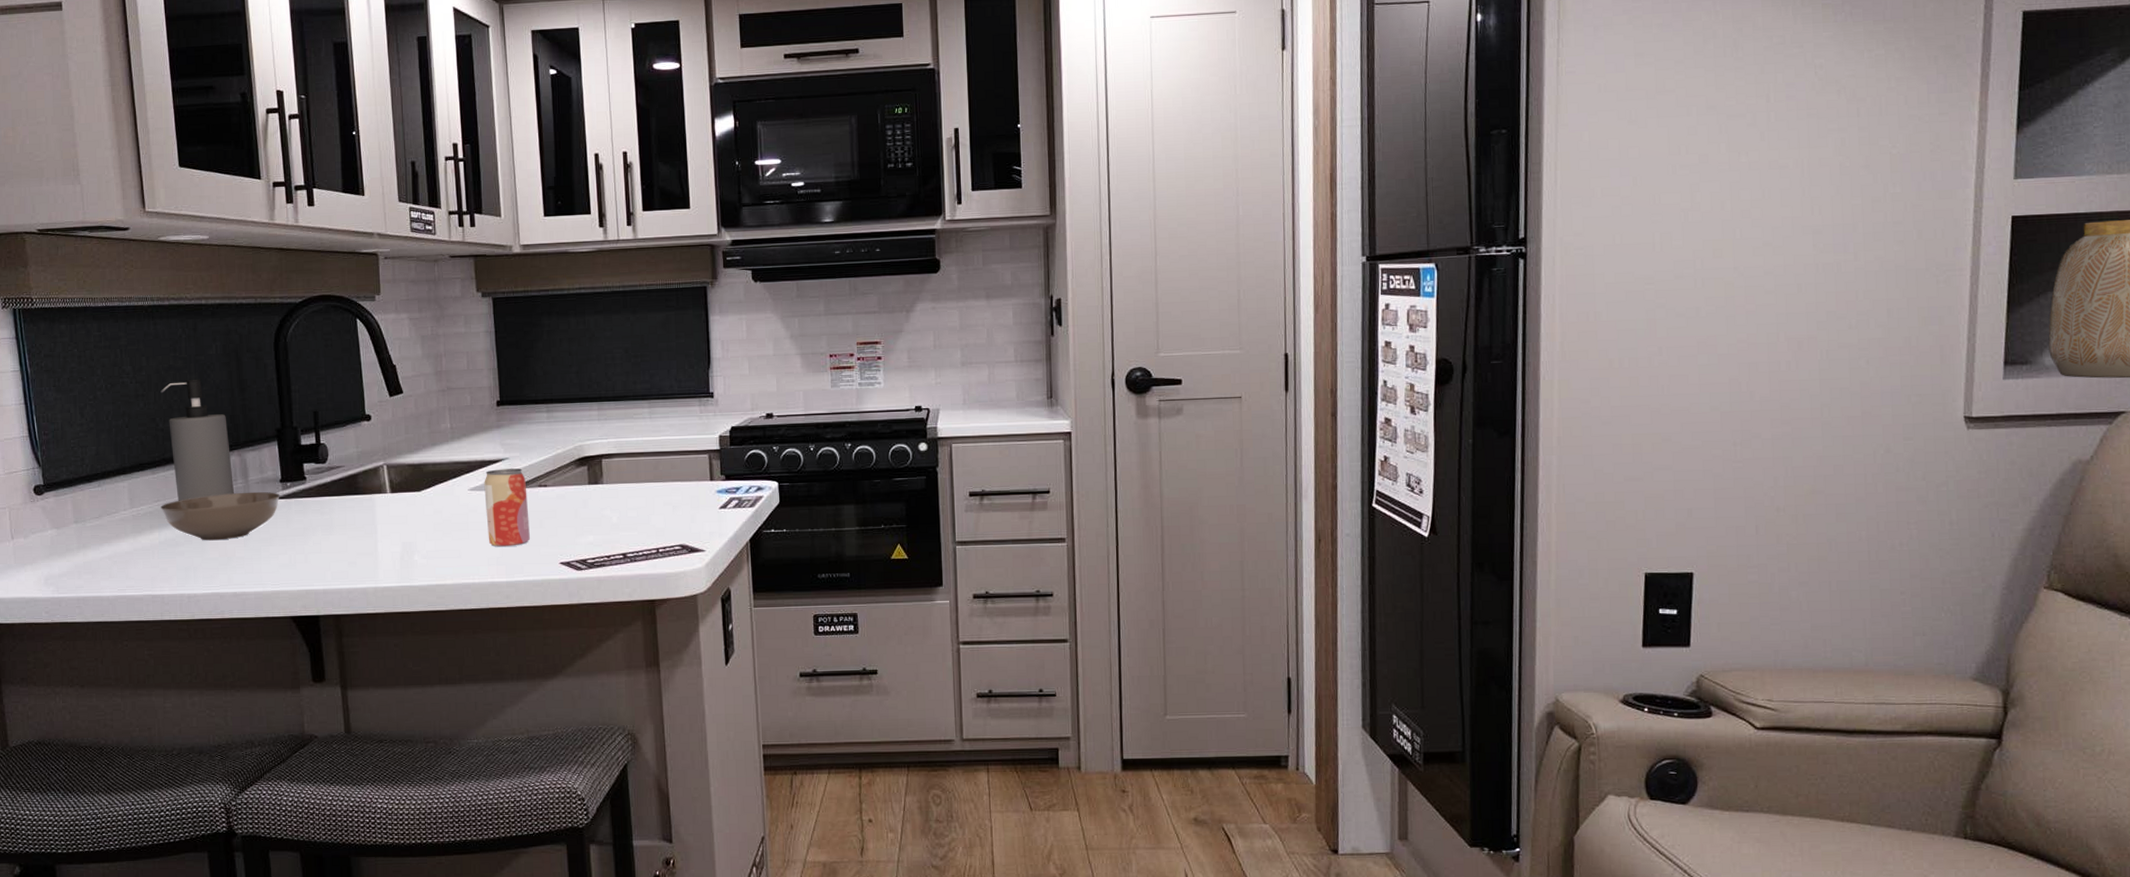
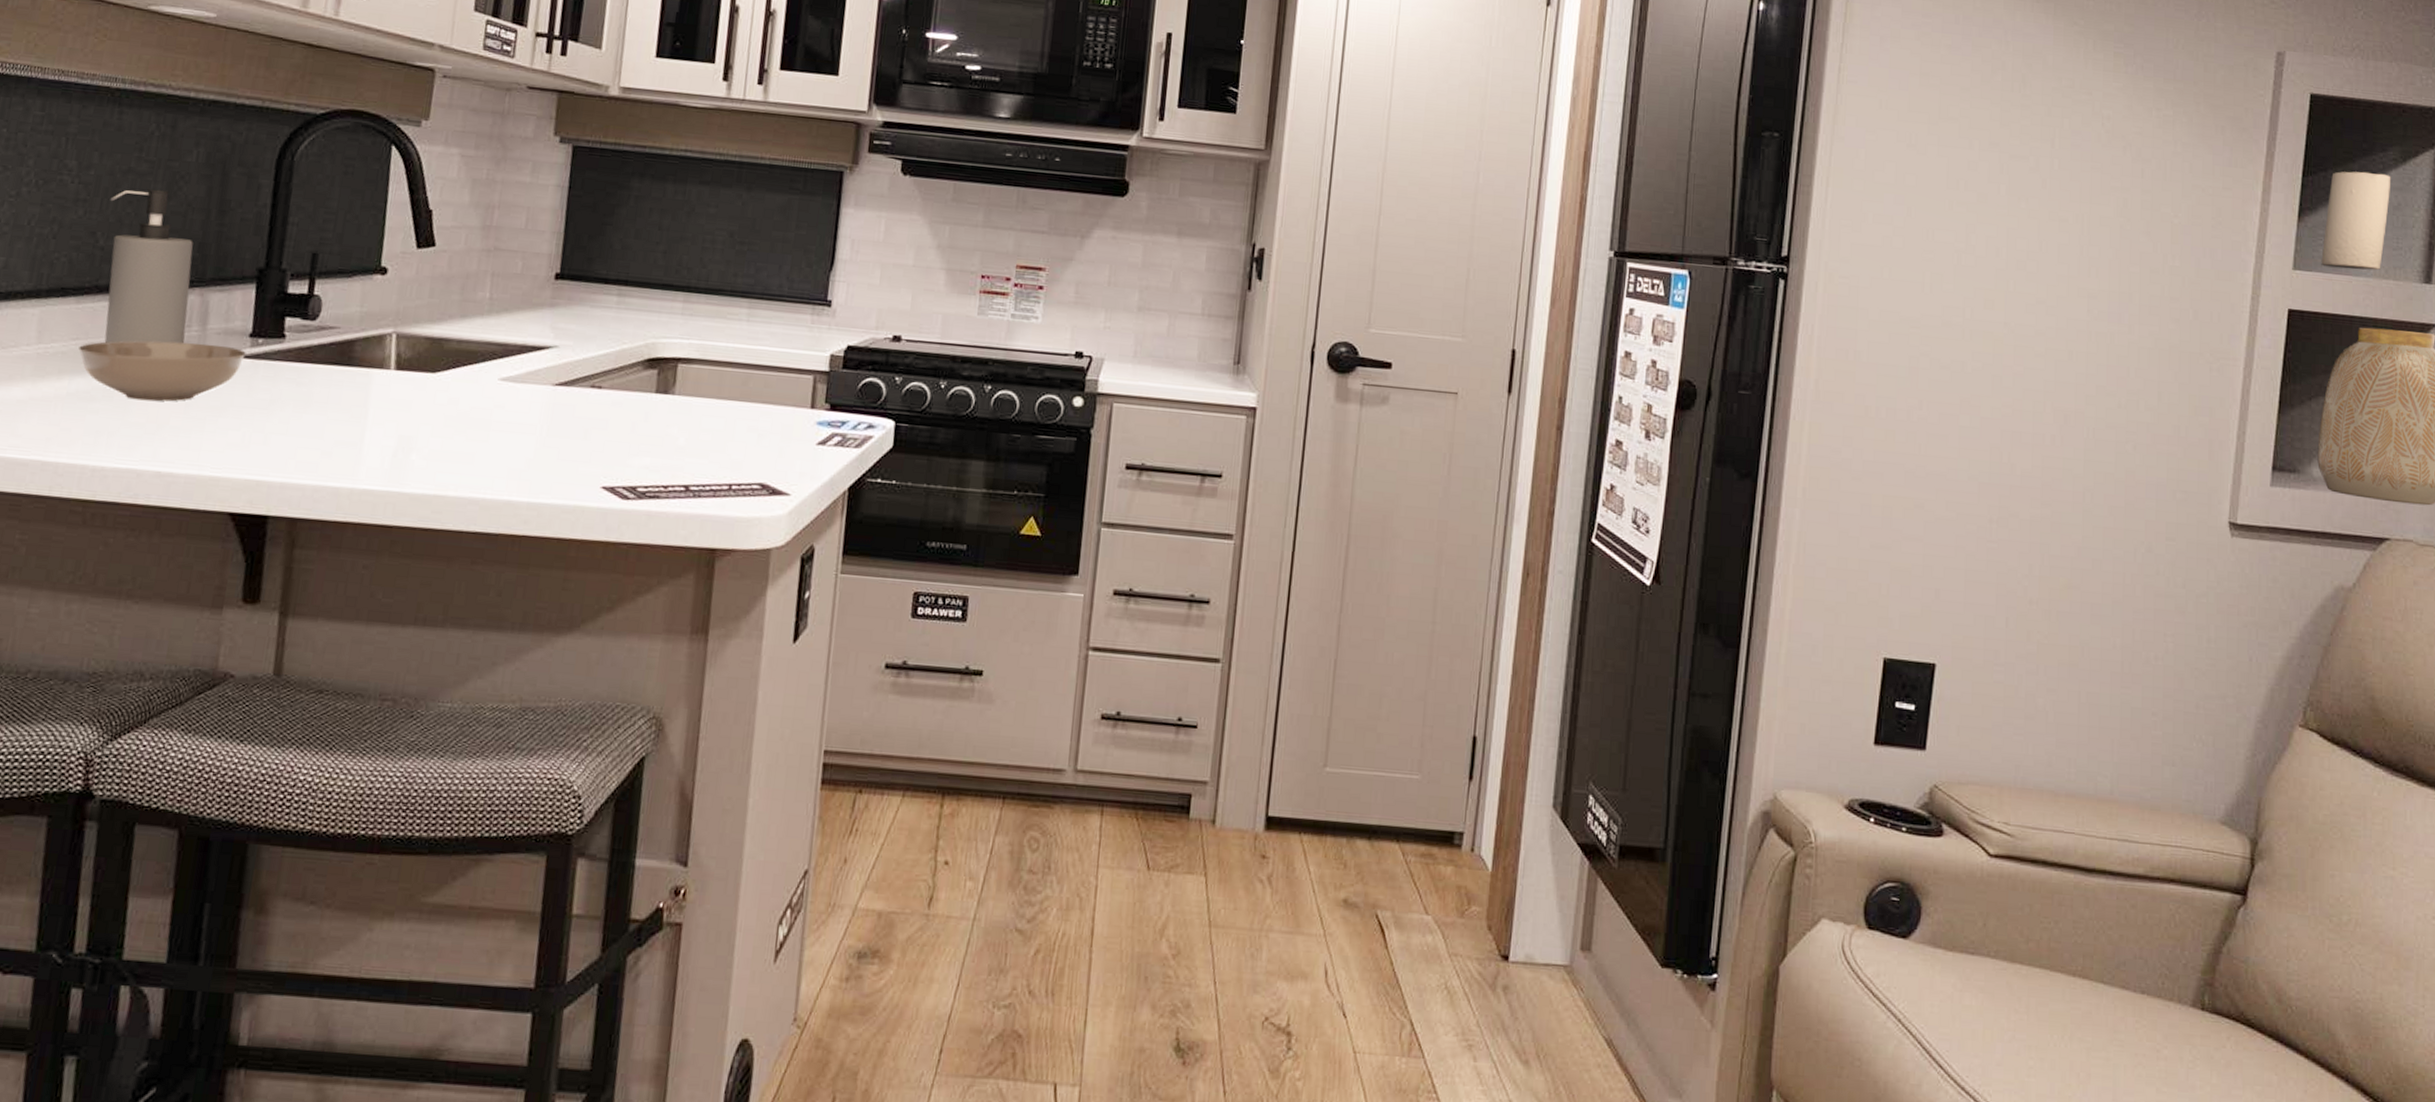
beverage can: present [484,468,530,548] -> none [513,358,576,459]
candle: none [2042,75,2110,172] -> present [2321,171,2391,271]

